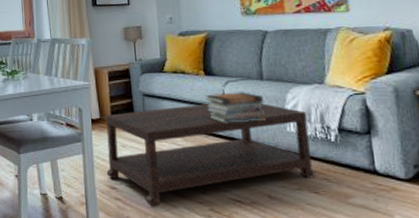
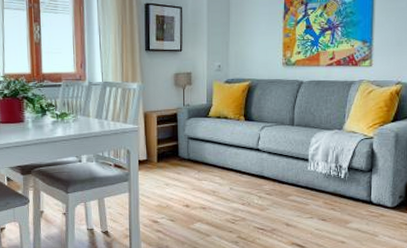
coffee table: present [105,103,316,207] -> none [150,146,326,237]
book stack: present [204,92,265,123] -> none [243,136,292,163]

